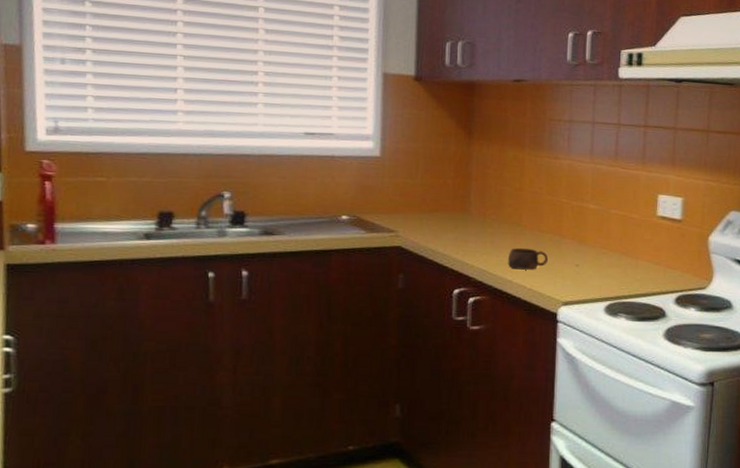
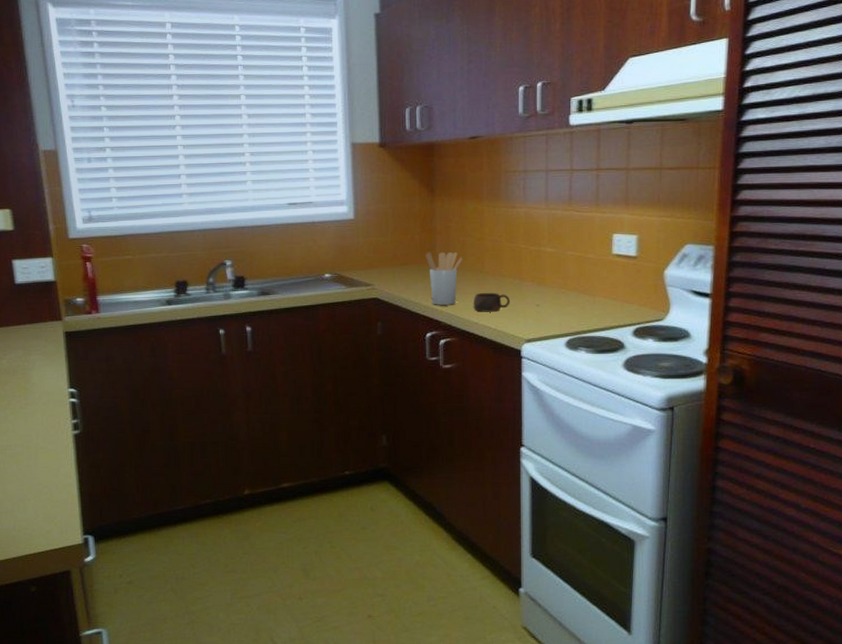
utensil holder: none [458,199,500,259] -> present [425,251,463,305]

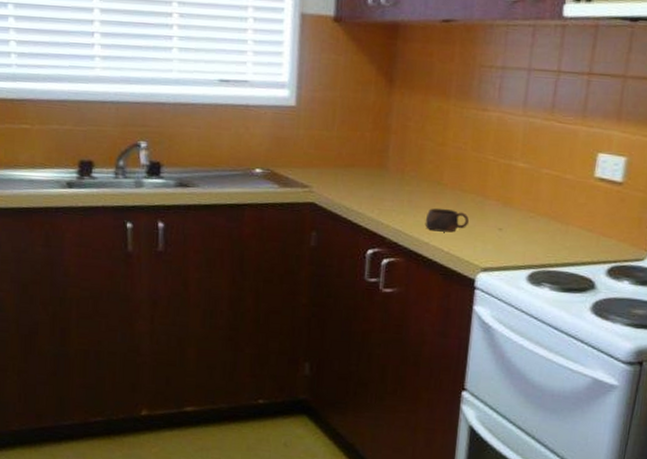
utensil holder: present [425,251,463,305] -> none [375,154,420,219]

